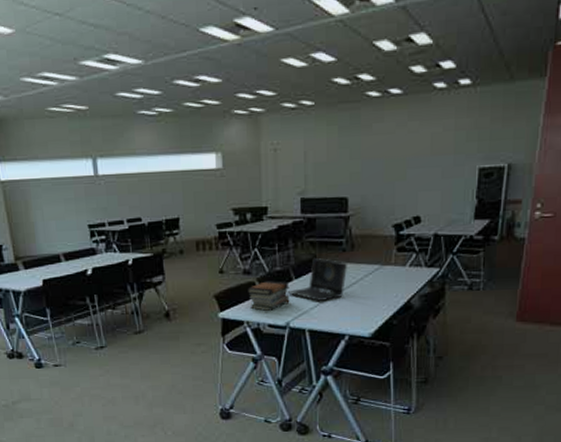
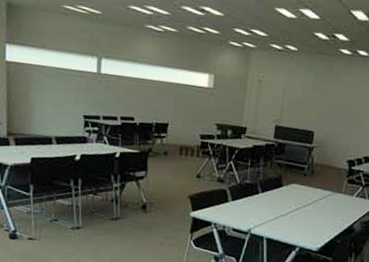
book stack: present [248,281,290,312] -> none [219,190,256,218]
laptop computer: present [287,257,348,301] -> none [253,177,307,215]

